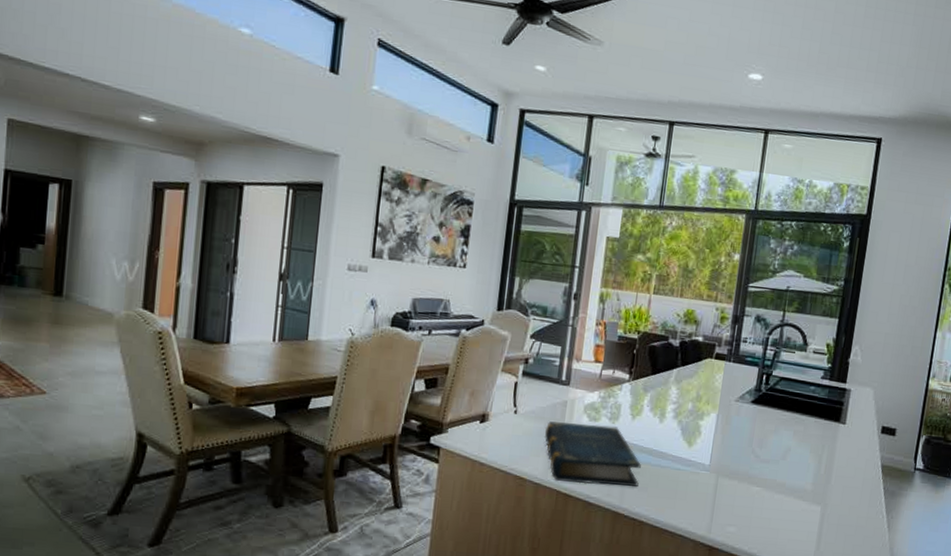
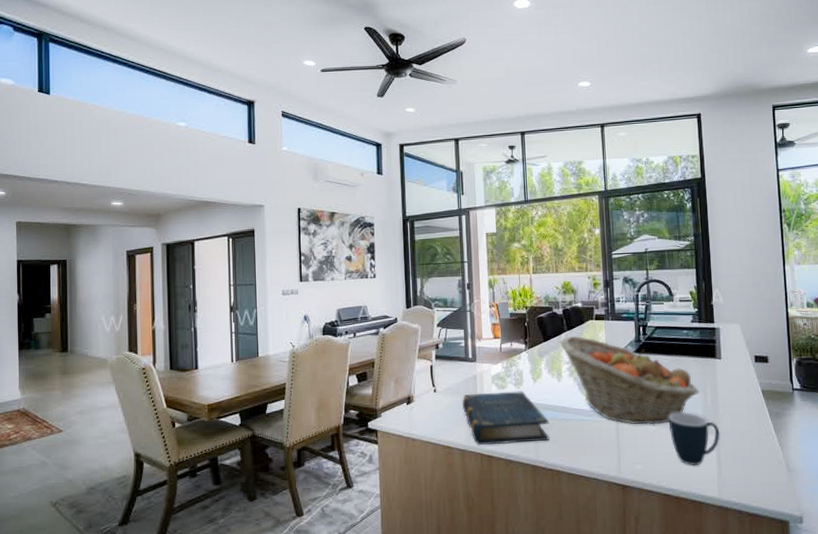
fruit basket: none [668,373,815,486] -> present [559,335,699,425]
mug: none [773,476,827,537] -> present [669,412,720,466]

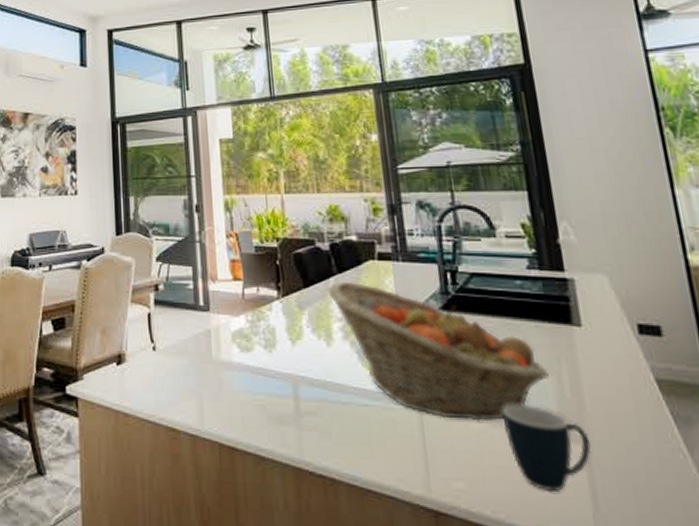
book: present [461,391,550,445] -> none [190,355,318,433]

